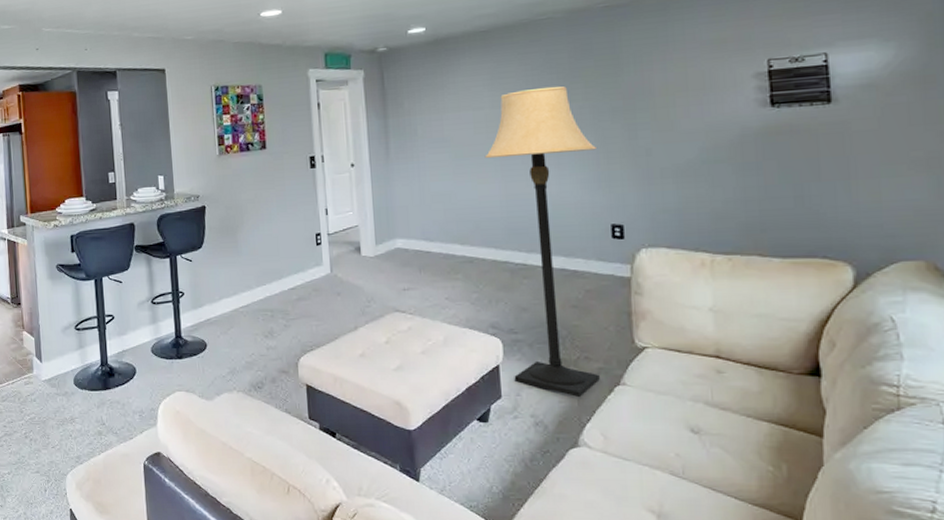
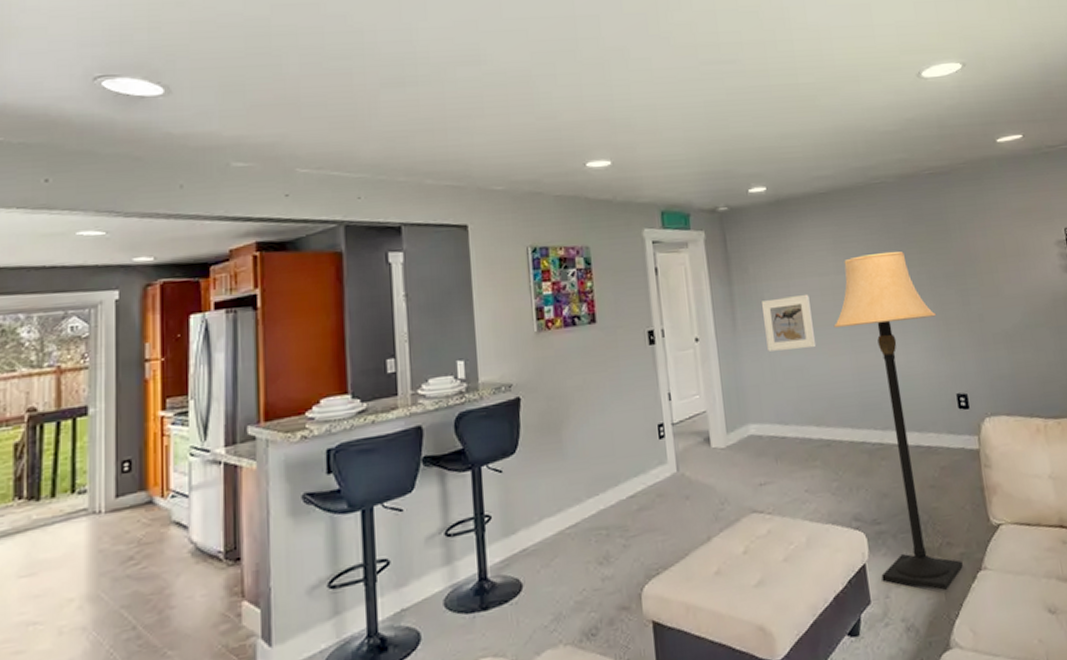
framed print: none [415,126,466,177] -> present [762,293,817,352]

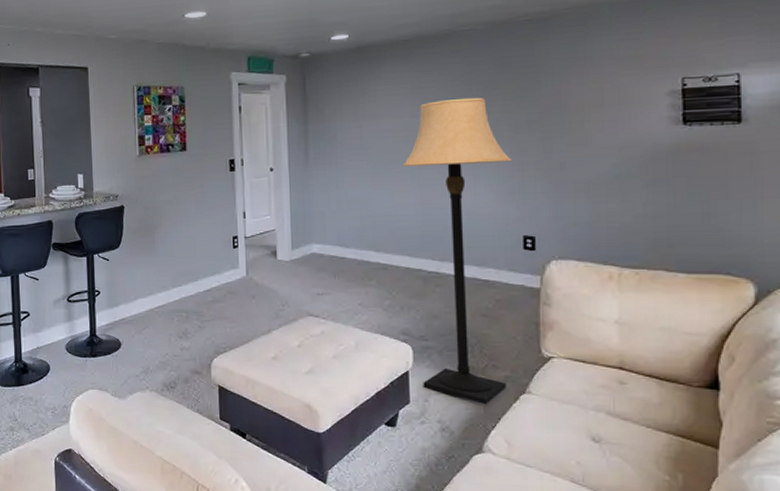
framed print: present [762,293,817,352] -> none [334,134,383,184]

